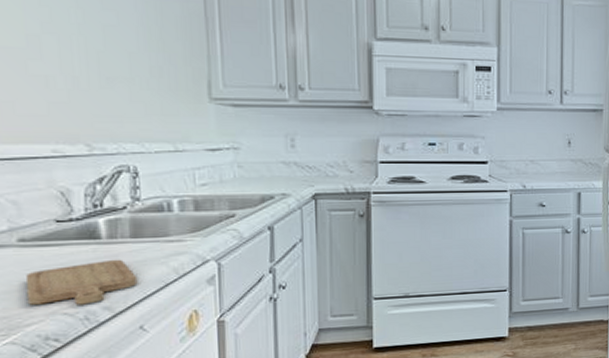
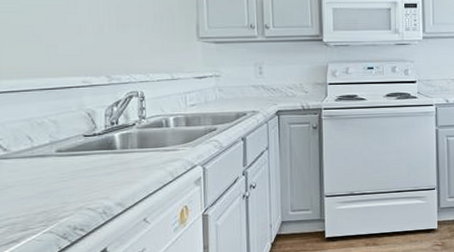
chopping board: present [25,259,138,305] -> none [61,165,143,202]

